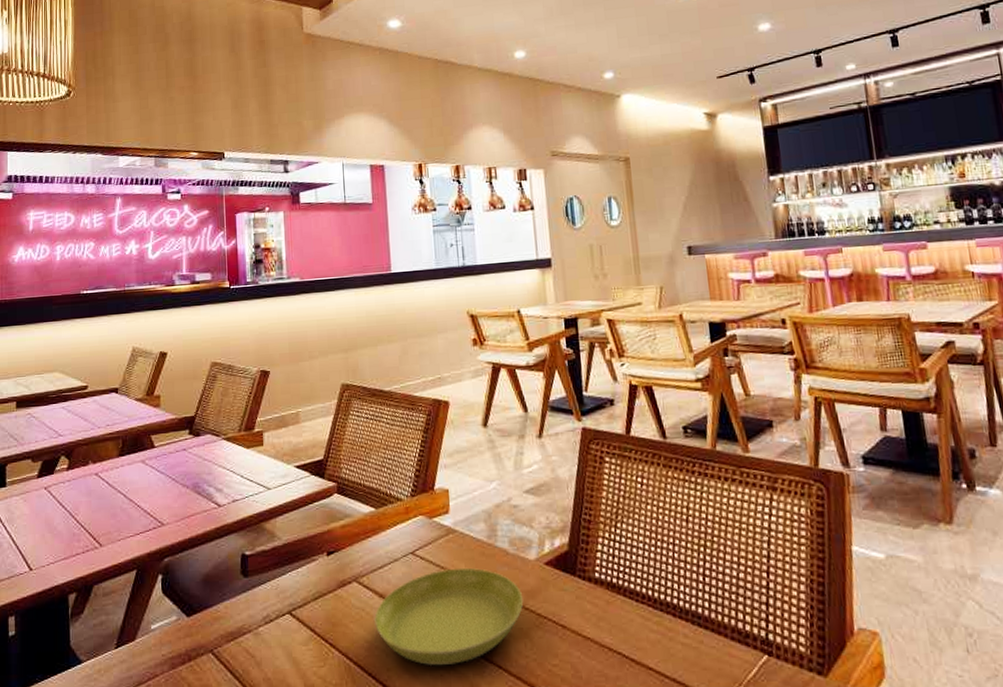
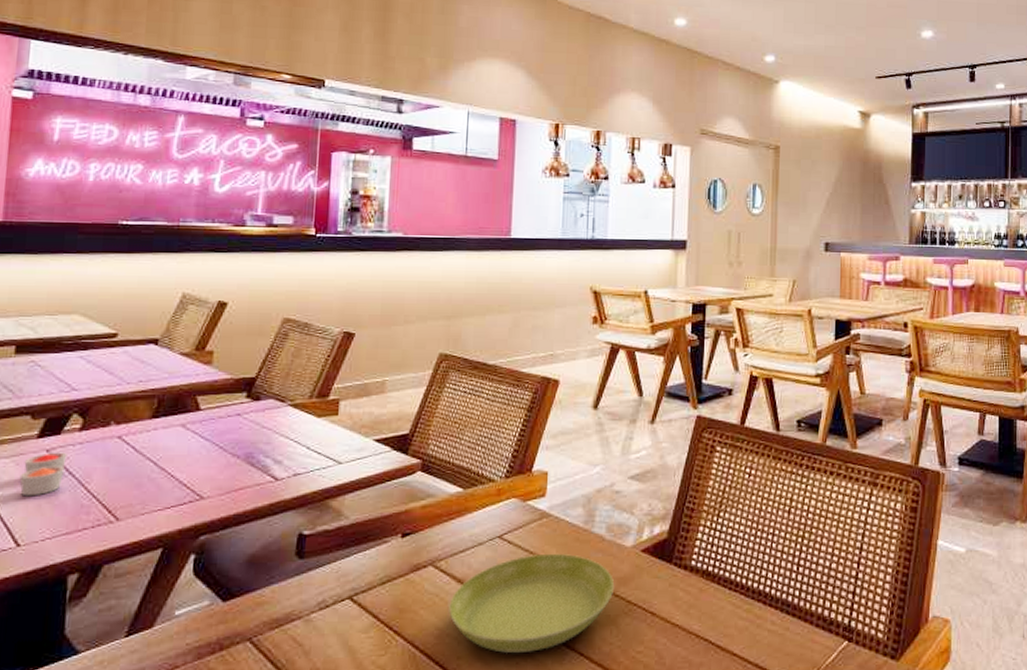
candle: none [27,489,60,528] -> present [19,452,67,497]

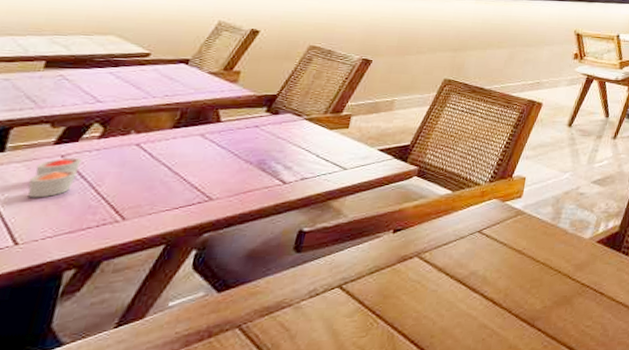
saucer: present [449,553,615,654] -> none [427,244,573,332]

